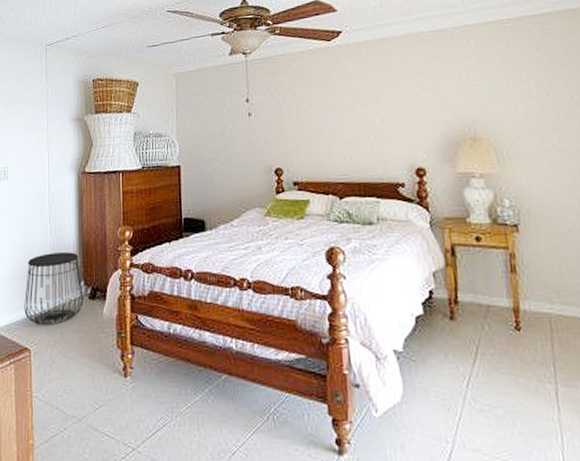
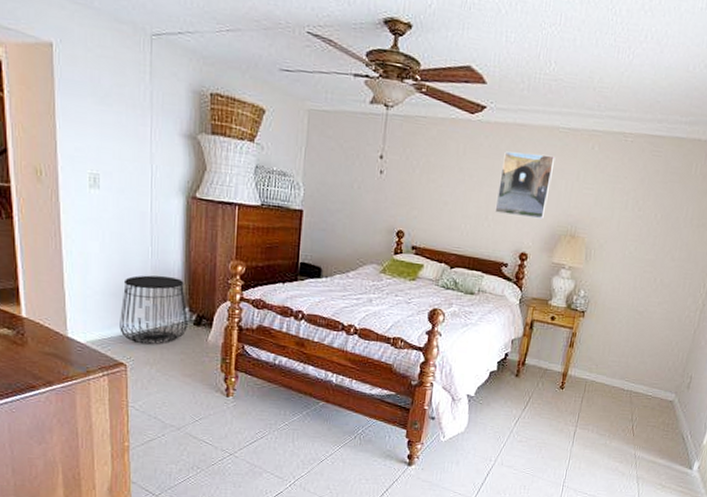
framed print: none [371,60,433,131] -> present [494,151,556,220]

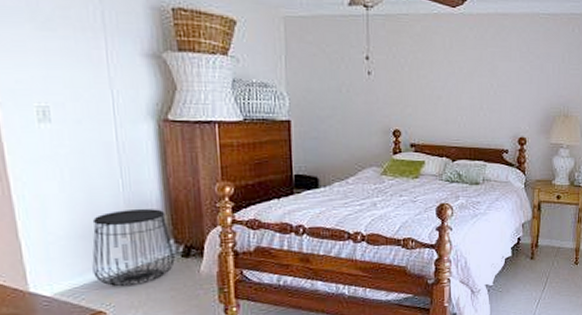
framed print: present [494,151,556,220] -> none [488,40,540,103]

